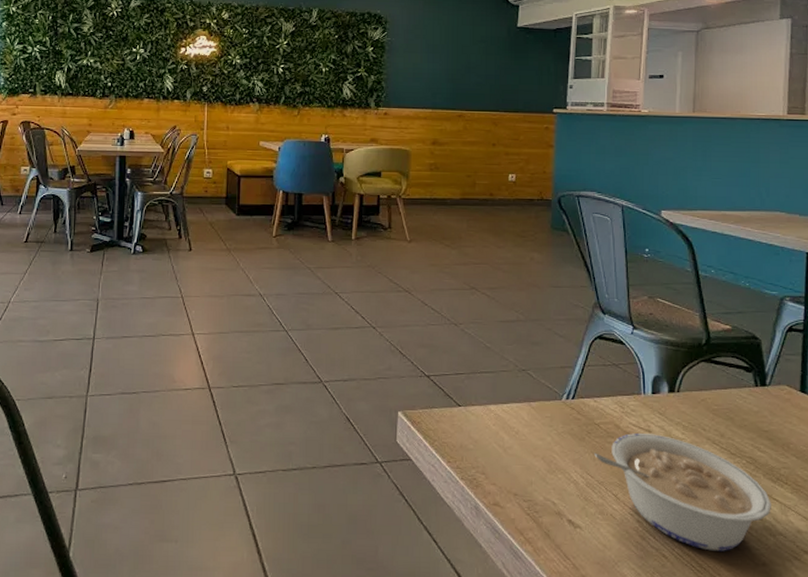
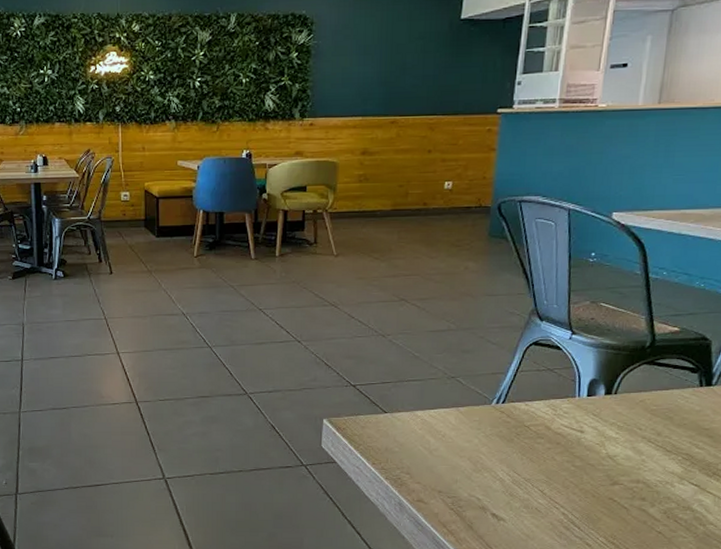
legume: present [593,433,771,551] -> none [521,434,705,540]

